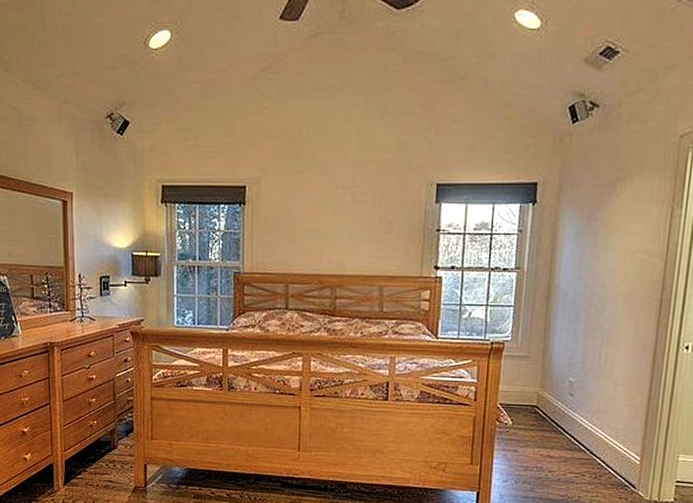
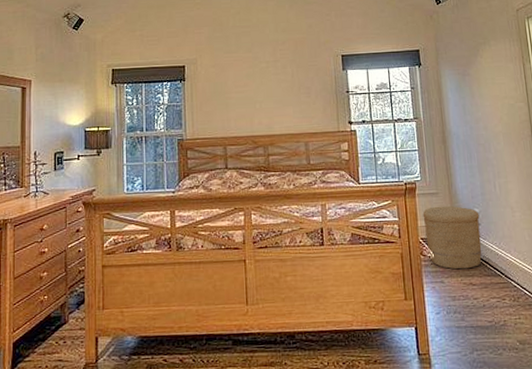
woven basket: none [505,371,574,441] -> present [422,206,482,270]

